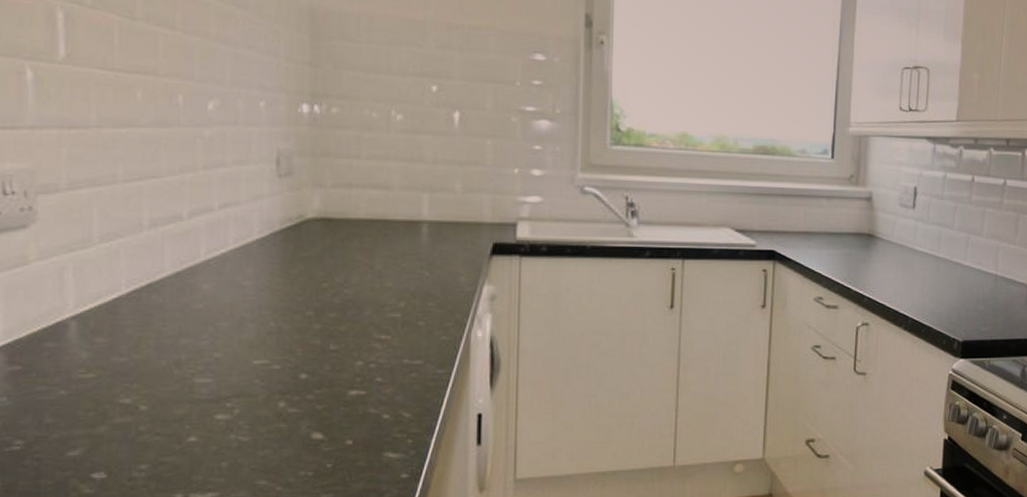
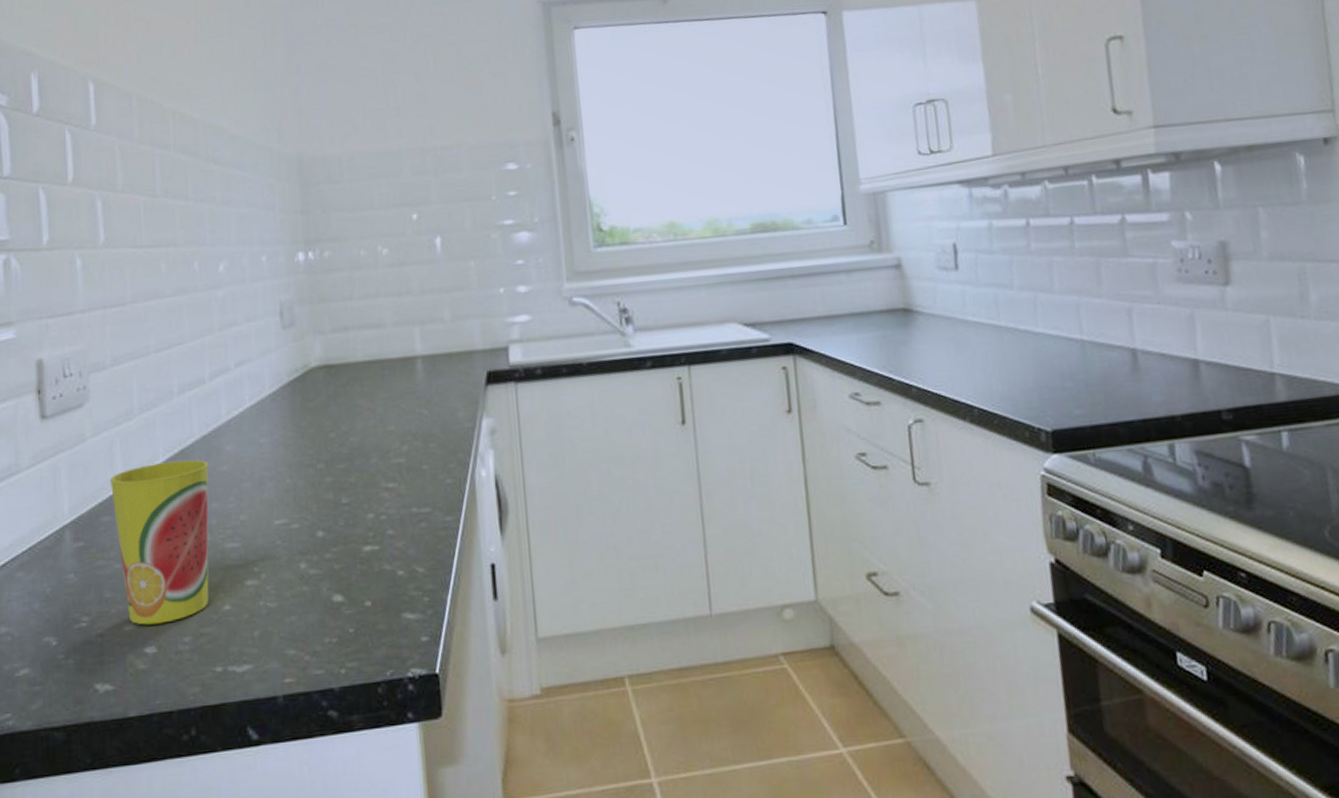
cup: none [57,293,181,452] -> present [109,459,209,625]

